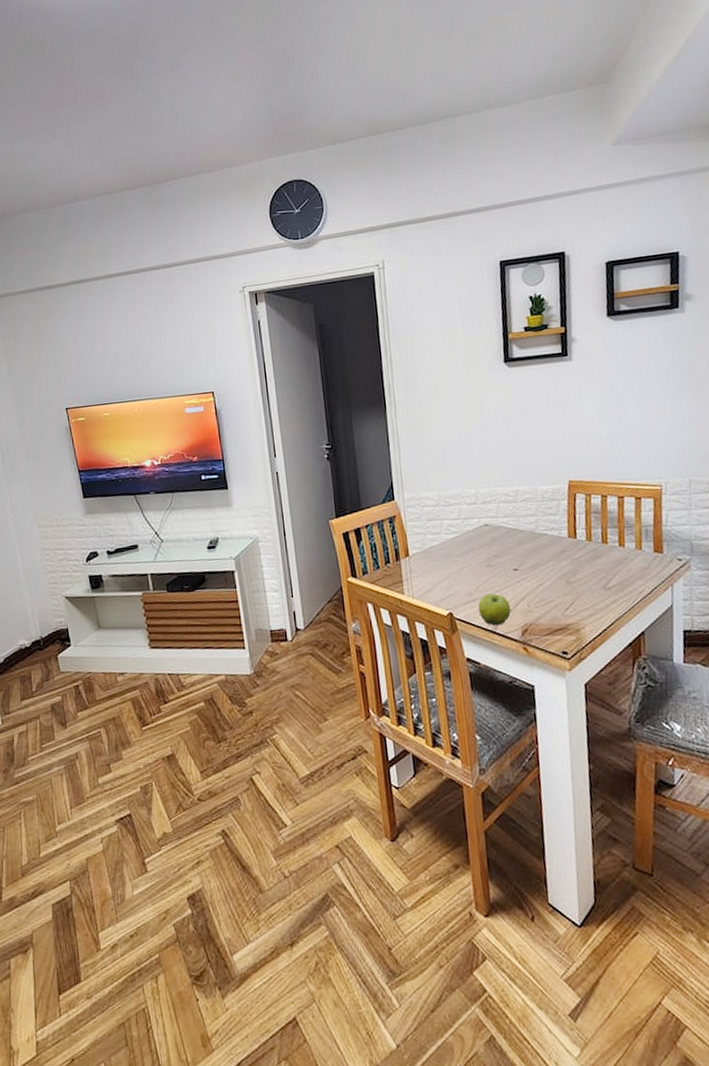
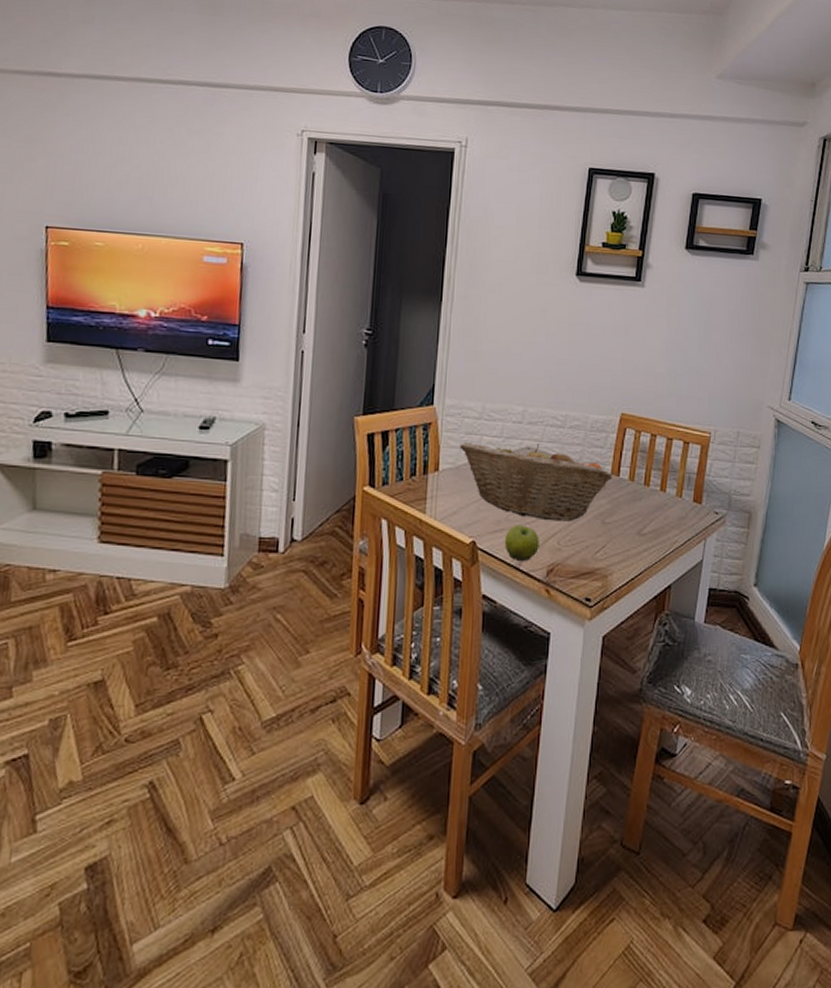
fruit basket: none [423,520,571,587] -> present [459,442,613,521]

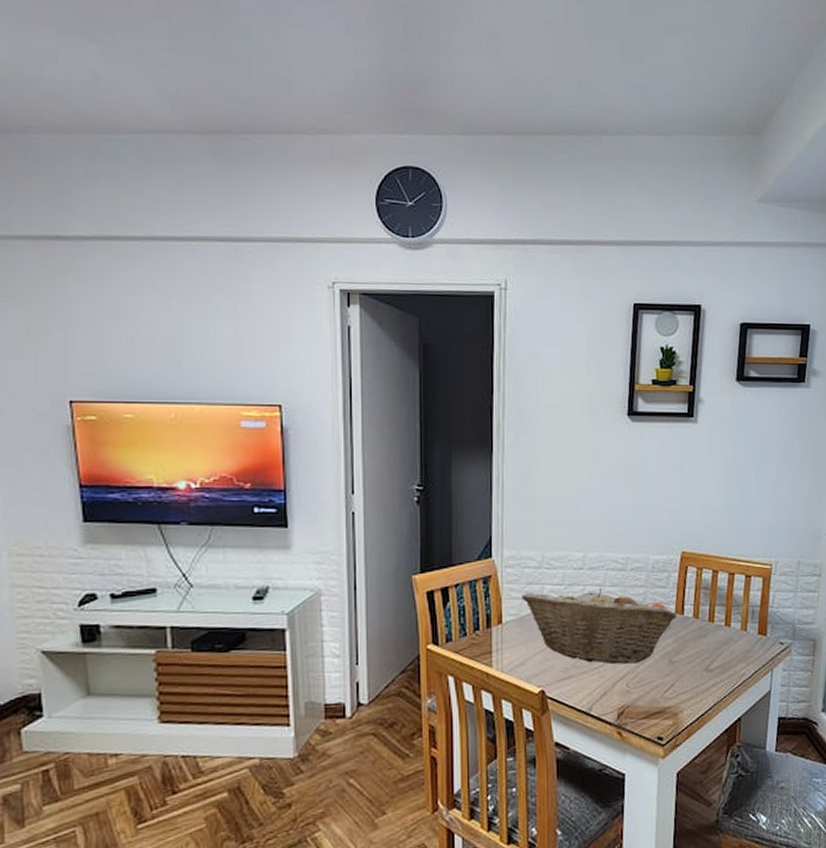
fruit: present [504,525,539,562] -> none [573,670,608,707]

